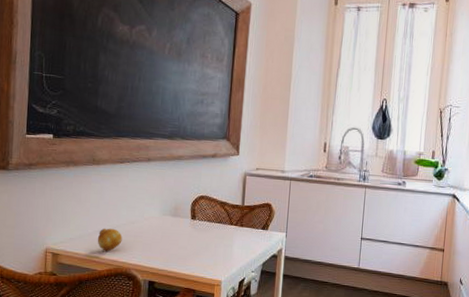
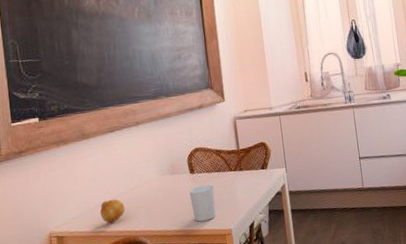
cup: none [187,233,212,268] -> present [189,185,216,222]

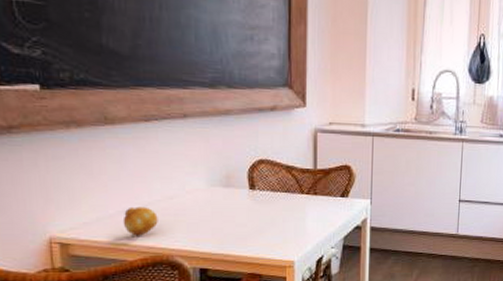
cup: present [189,185,216,222] -> none [246,206,278,248]

